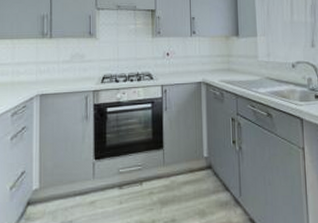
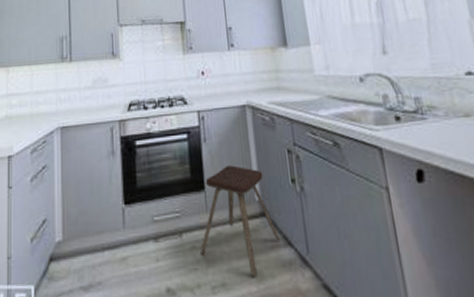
music stool: none [157,129,220,214] -> present [200,165,280,276]

